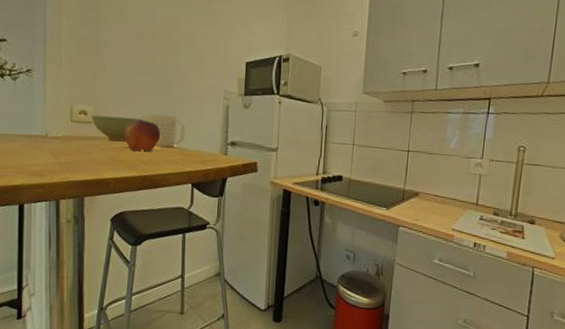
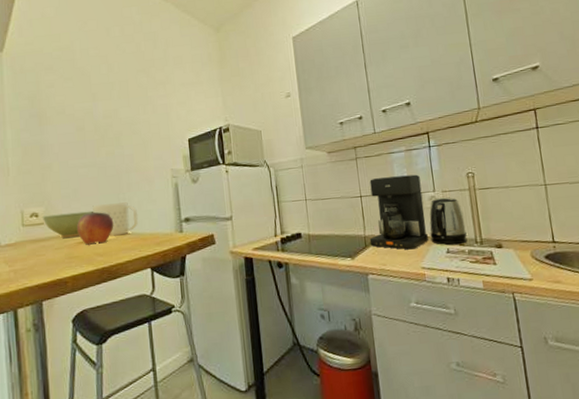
coffee maker: none [407,135,471,211] -> present [369,174,428,250]
kettle: none [467,166,505,214] -> present [429,197,468,245]

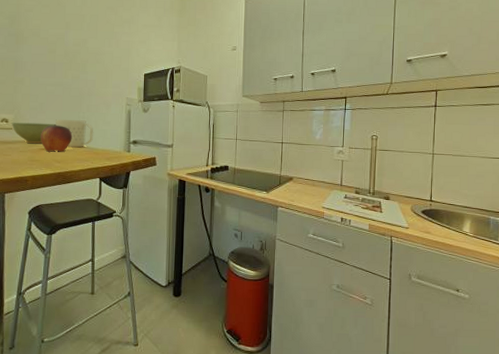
coffee maker: present [369,174,428,250] -> none [283,129,333,192]
kettle: present [429,197,468,245] -> none [333,153,363,193]

